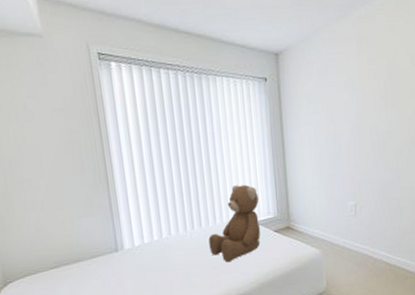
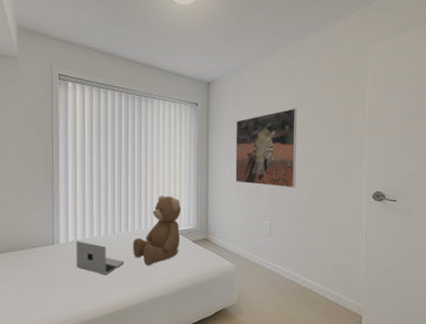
laptop: none [143,244,202,278] -> present [76,241,125,275]
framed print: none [311,76,379,165] -> present [235,108,298,188]

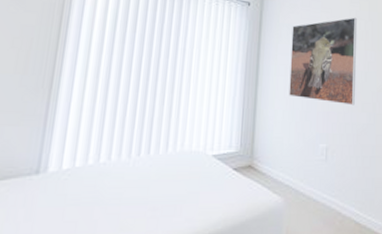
laptop: present [76,241,125,275] -> none [68,168,141,218]
teddy bear: present [133,196,181,266] -> none [153,110,222,203]

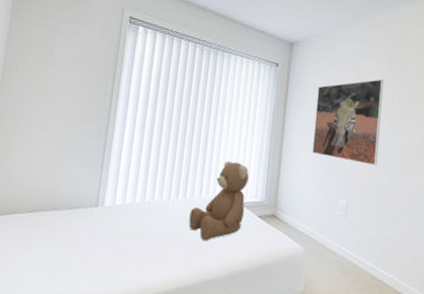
teddy bear: none [153,110,222,203] -> present [188,161,249,241]

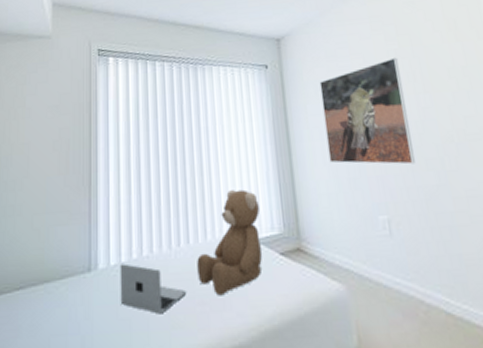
laptop: none [120,205,178,248] -> present [120,263,187,314]

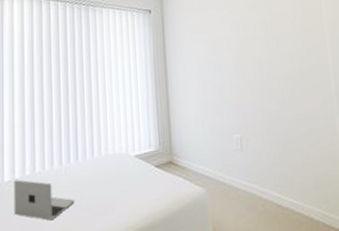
teddy bear: present [197,189,262,296] -> none [85,114,140,203]
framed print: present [319,57,415,165] -> none [193,10,263,95]

